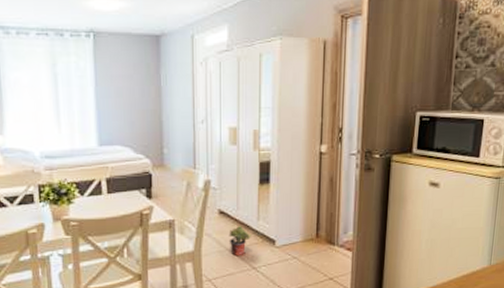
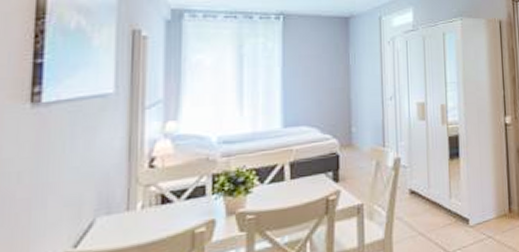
potted plant: present [229,226,251,257] -> none [421,206,444,241]

